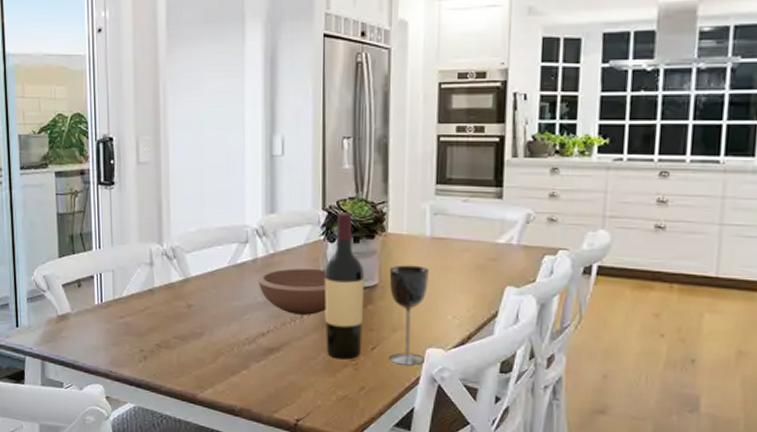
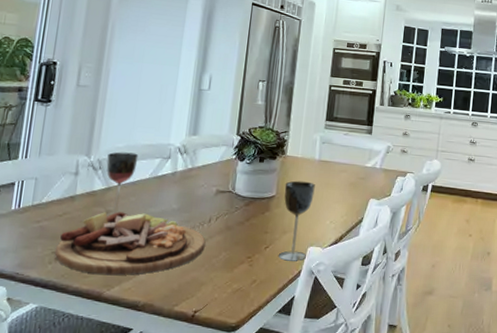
food platter: none [142,306,300,377] -> present [54,212,206,276]
wineglass: none [180,237,213,308] -> present [106,152,139,214]
bowl: present [258,268,327,315] -> none [174,181,235,220]
wine bottle: present [325,212,365,360] -> none [227,137,266,258]

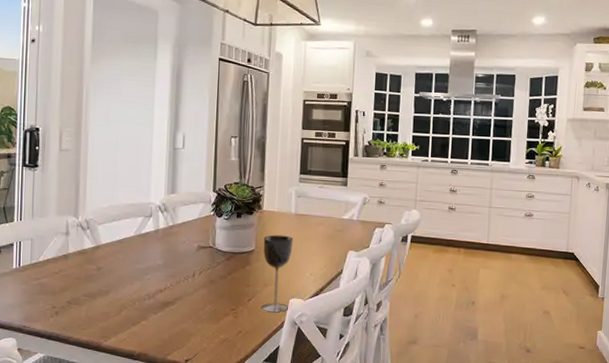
food platter: present [54,212,206,276] -> none [55,268,191,328]
wineglass: present [106,152,139,214] -> none [93,212,122,271]

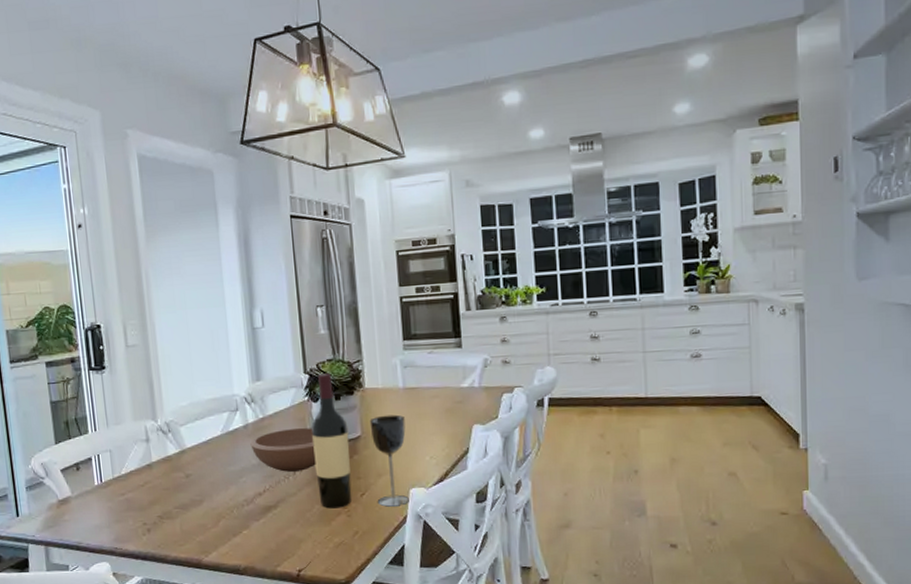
bowl: none [158,237,215,275] -> present [250,428,316,472]
wine bottle: none [212,193,245,310] -> present [311,373,352,509]

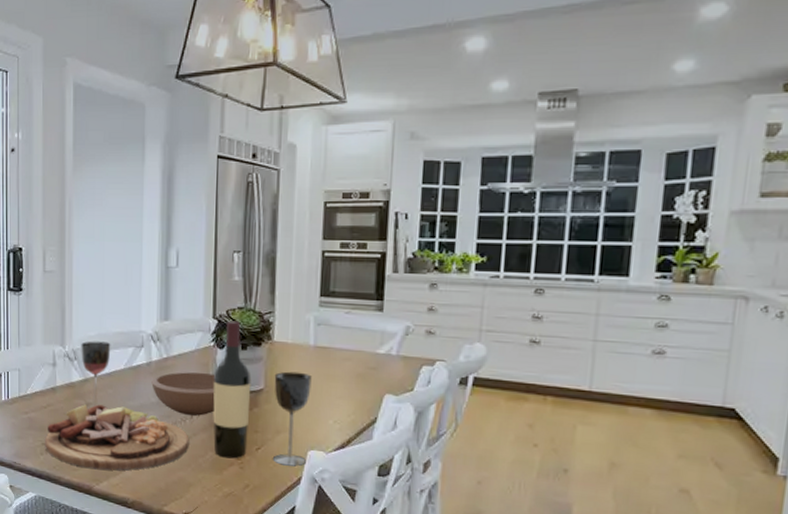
food platter: none [145,473,295,542] -> present [44,404,189,471]
wineglass: none [173,410,206,477] -> present [81,341,111,407]

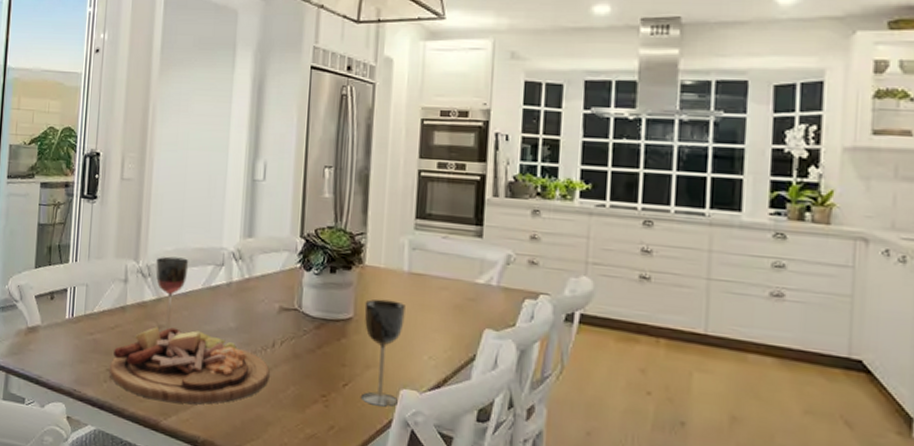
bowl: present [151,372,216,416] -> none [231,295,301,345]
wine bottle: present [213,320,252,459] -> none [296,240,340,396]

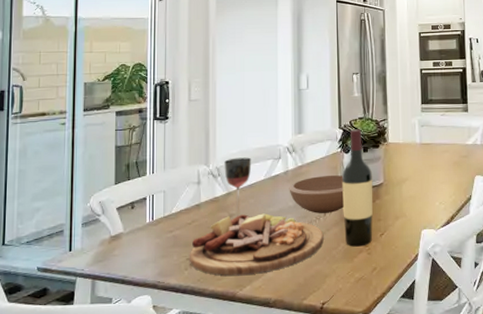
bowl: none [231,295,301,345] -> present [289,175,344,213]
wine bottle: none [296,240,340,396] -> present [342,129,373,247]
wine glass: present [362,299,405,407] -> none [391,165,421,246]

